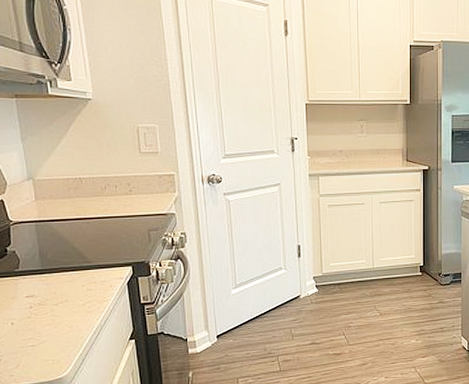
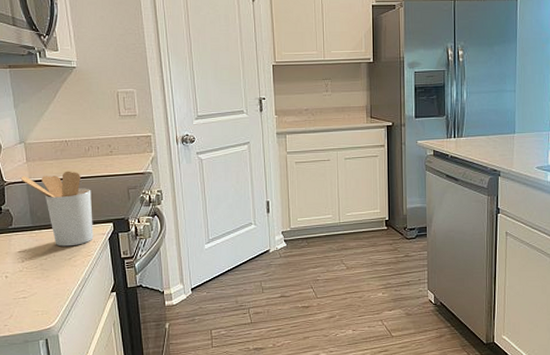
utensil holder: none [28,210,110,291] -> present [20,171,94,247]

